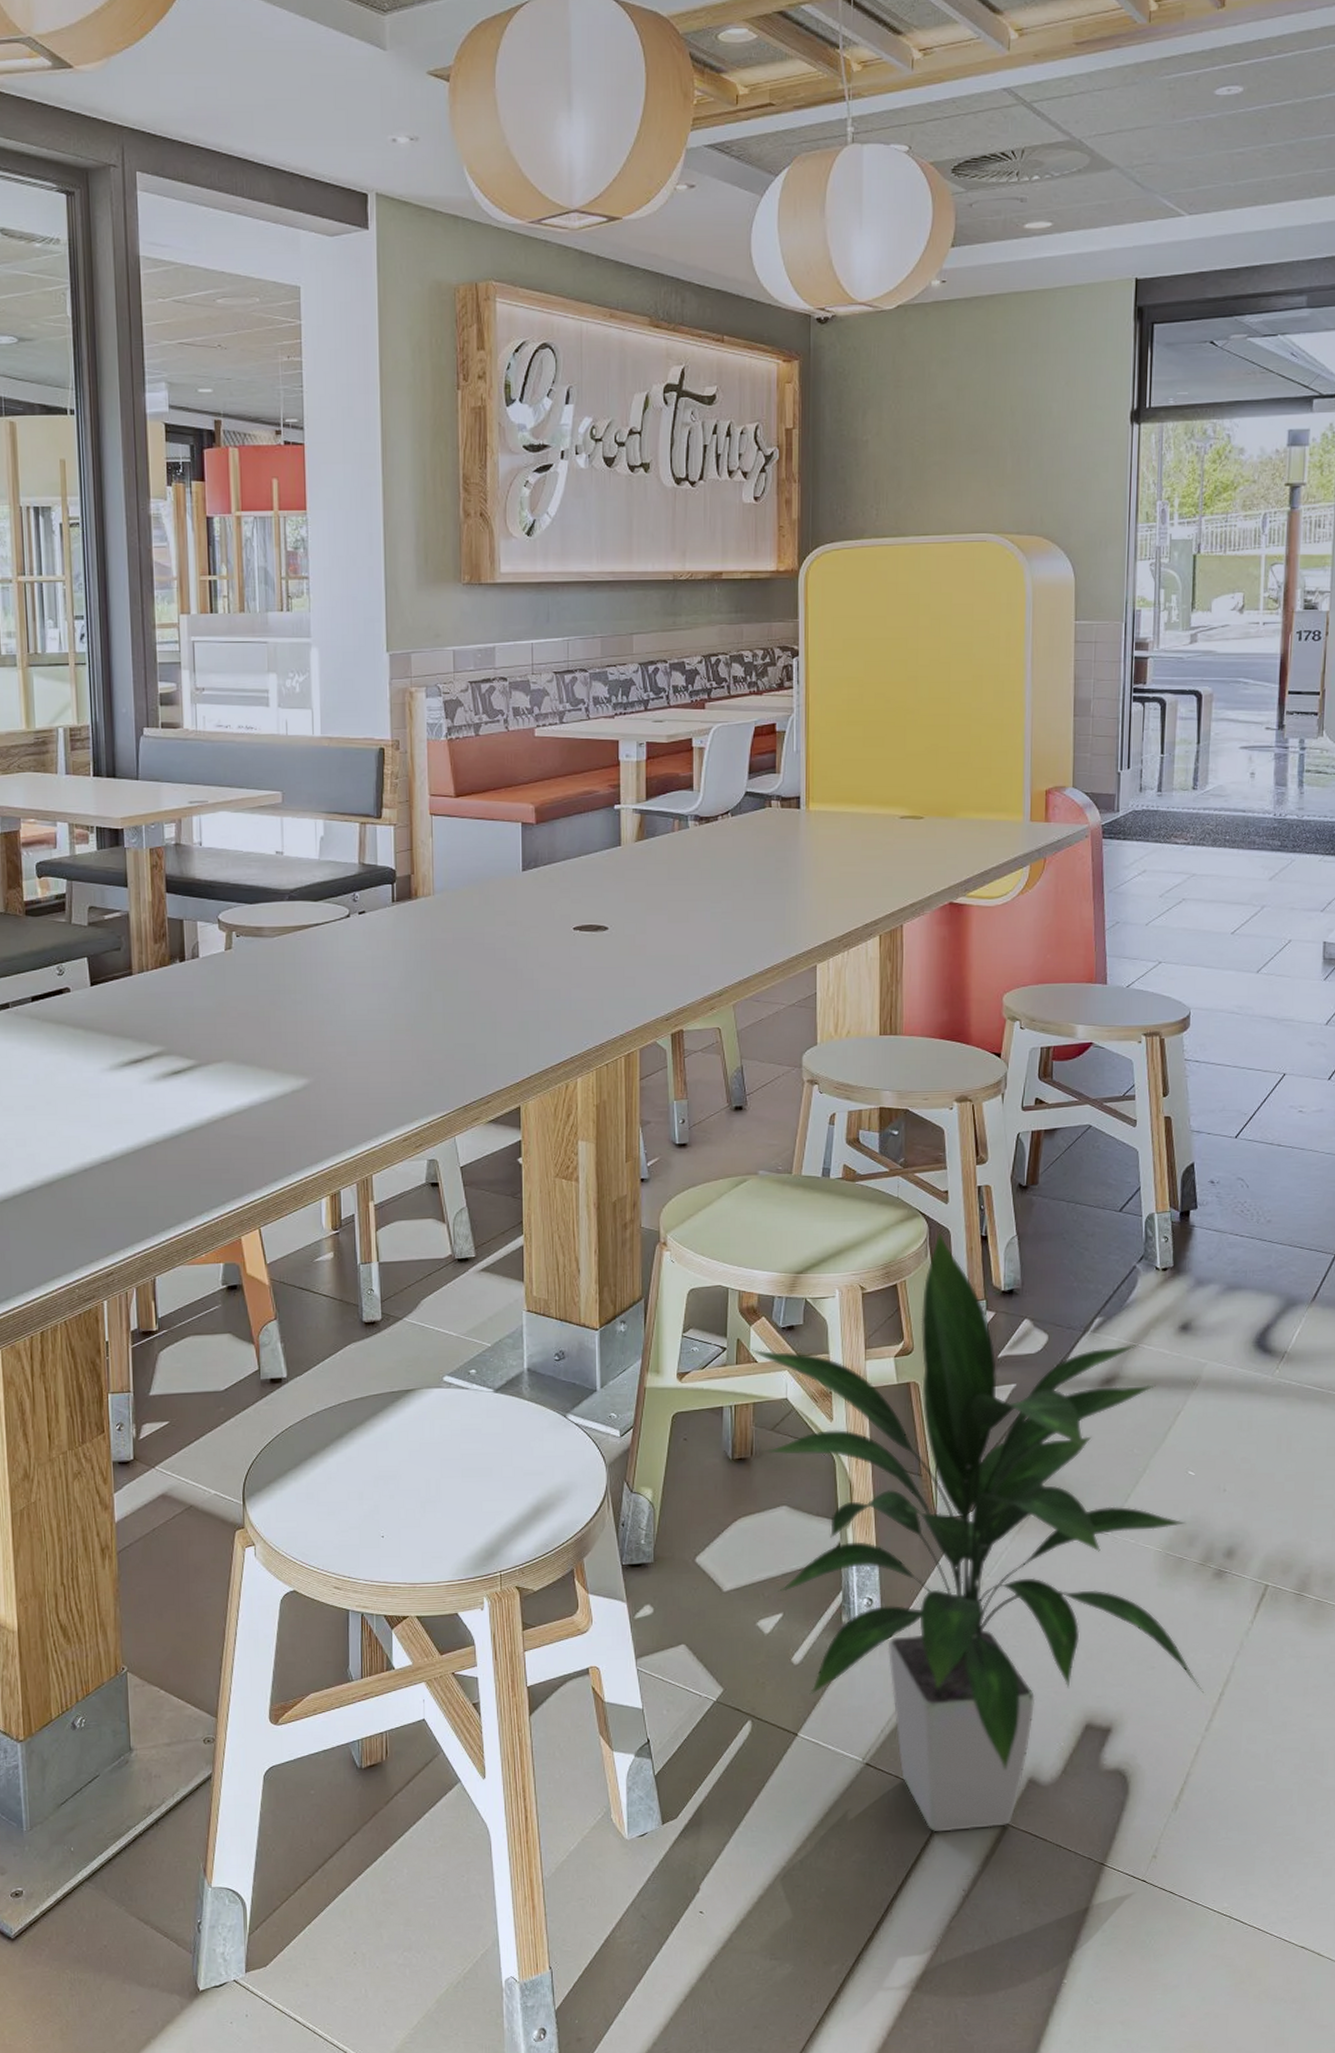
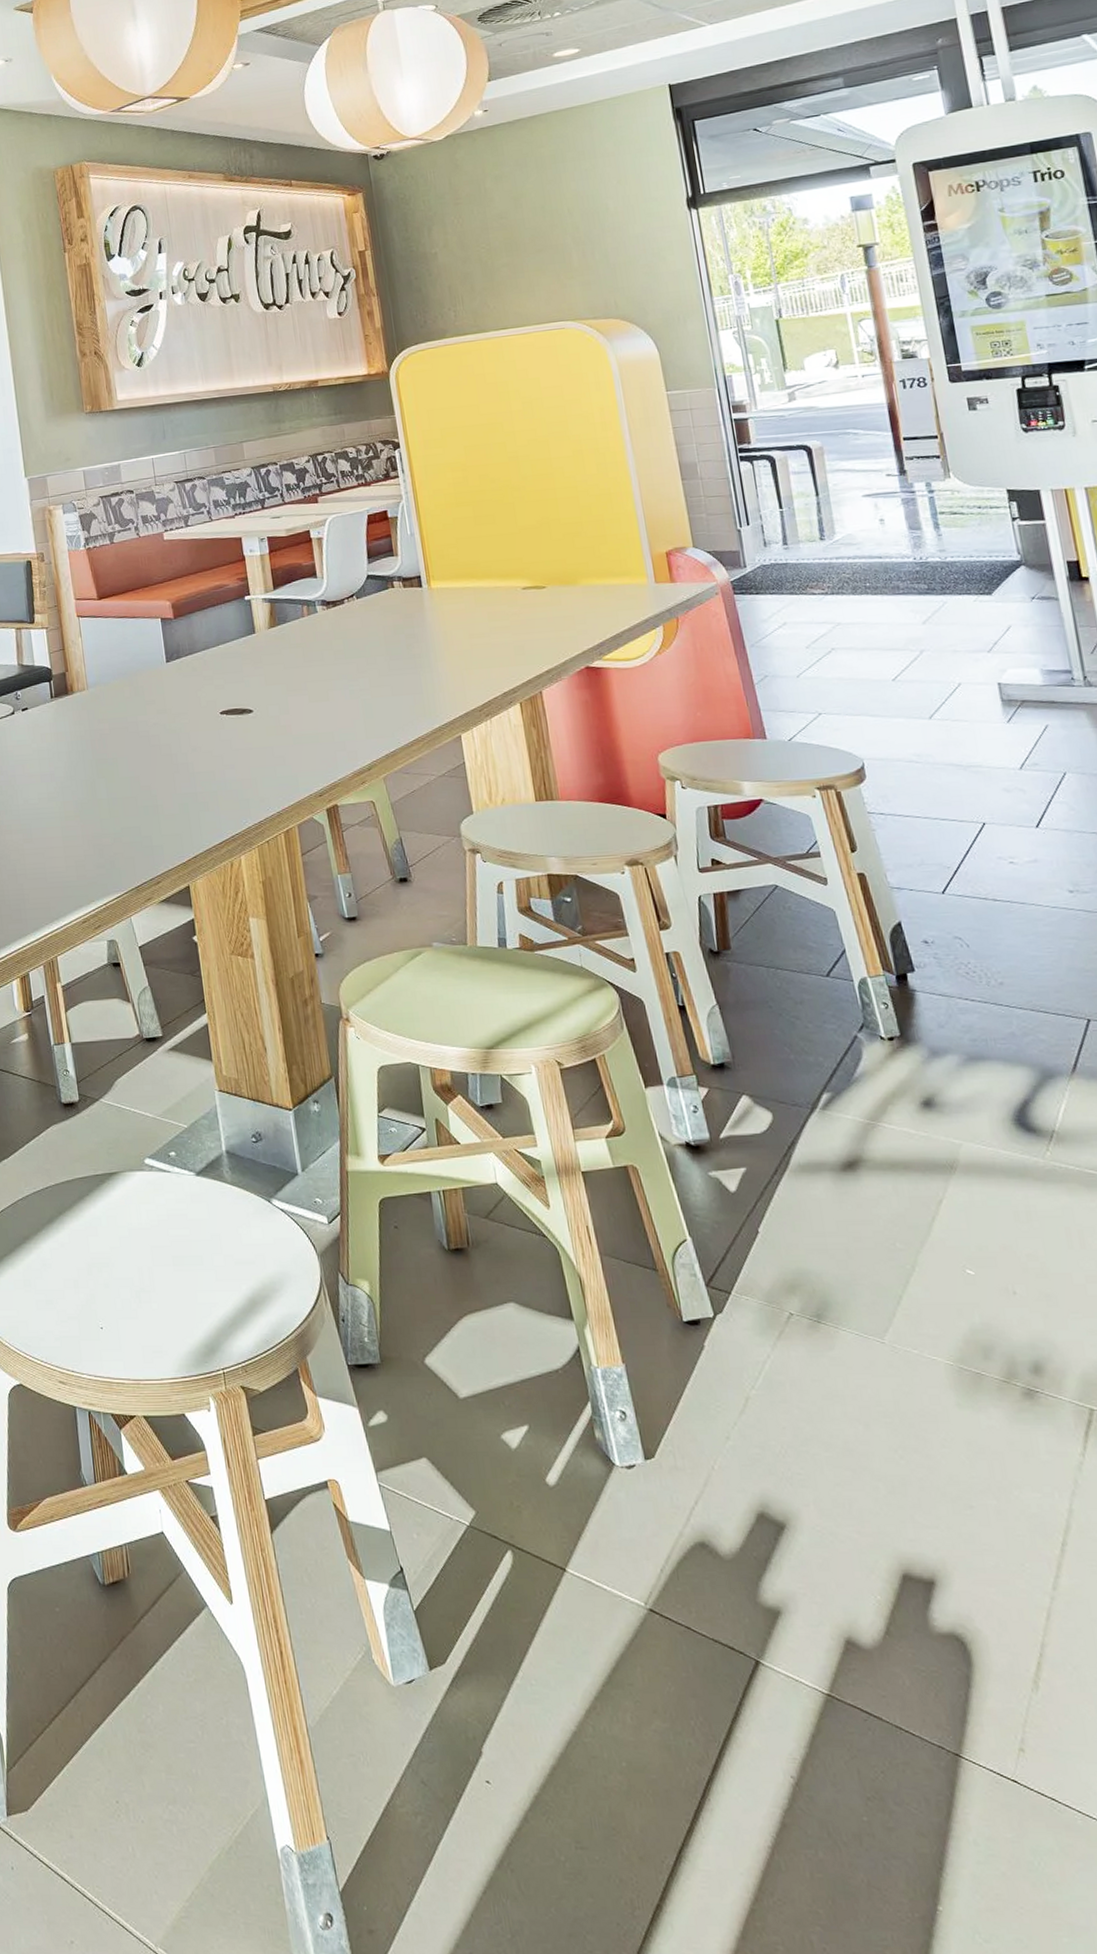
indoor plant: present [749,1231,1205,1832] -> none [449,1001,1043,1701]

